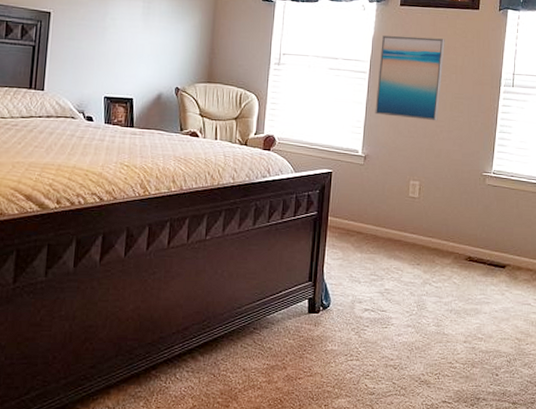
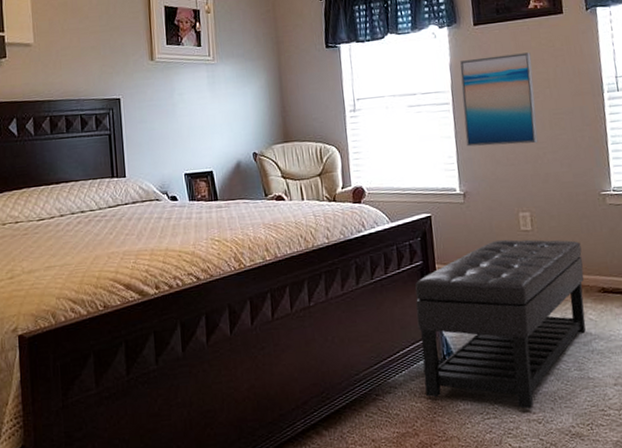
ottoman: none [300,202,458,356] -> present [415,239,586,409]

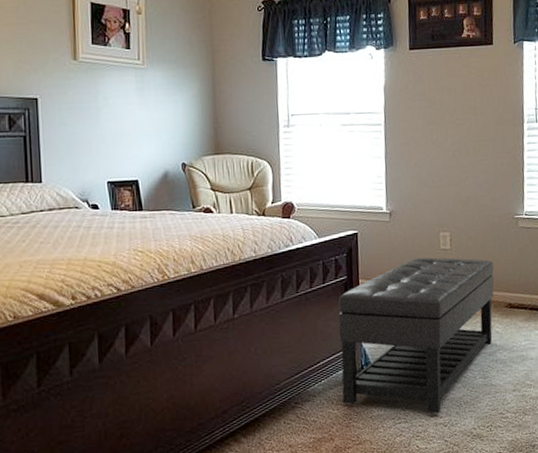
wall art: present [460,52,538,147] -> none [394,80,462,168]

